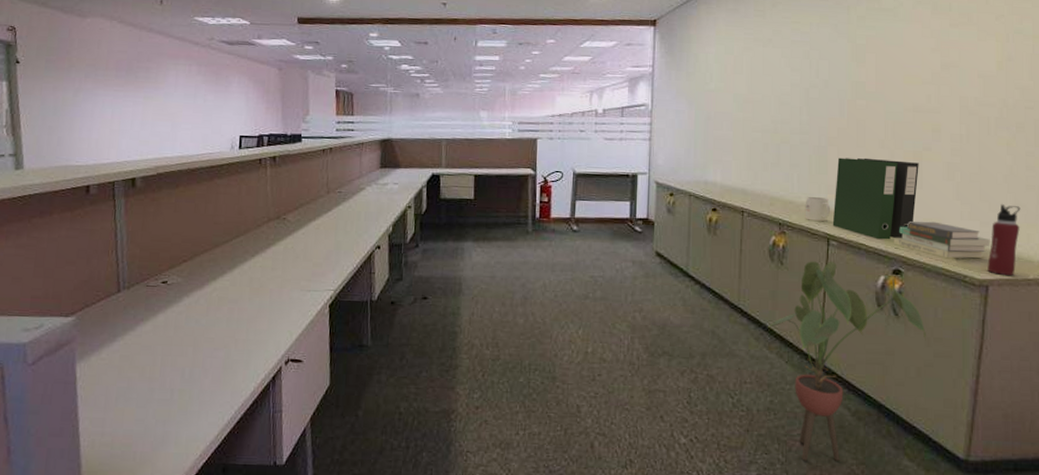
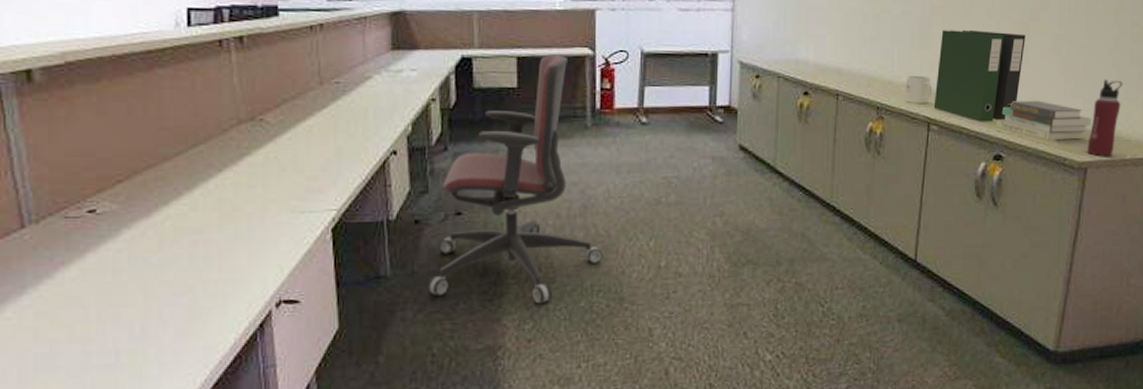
office chair: none [398,173,539,377] -> present [427,54,603,304]
house plant: present [767,261,926,461] -> none [861,148,1024,368]

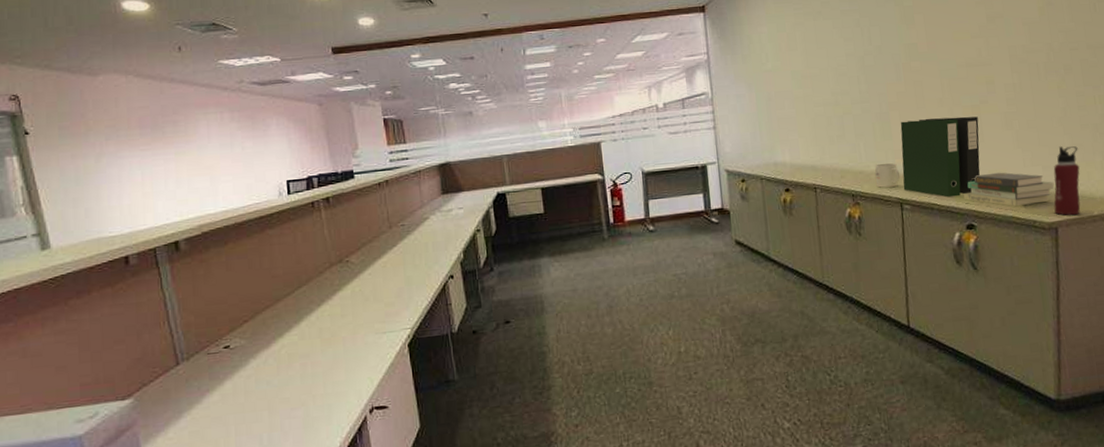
office chair: present [427,54,603,304] -> none [487,182,630,394]

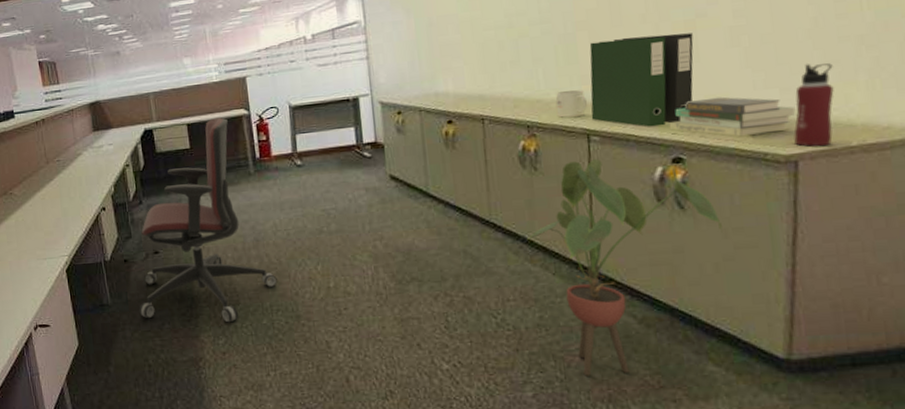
office chair: none [487,182,630,394] -> present [138,117,277,323]
house plant: none [854,225,1006,426] -> present [526,158,723,376]

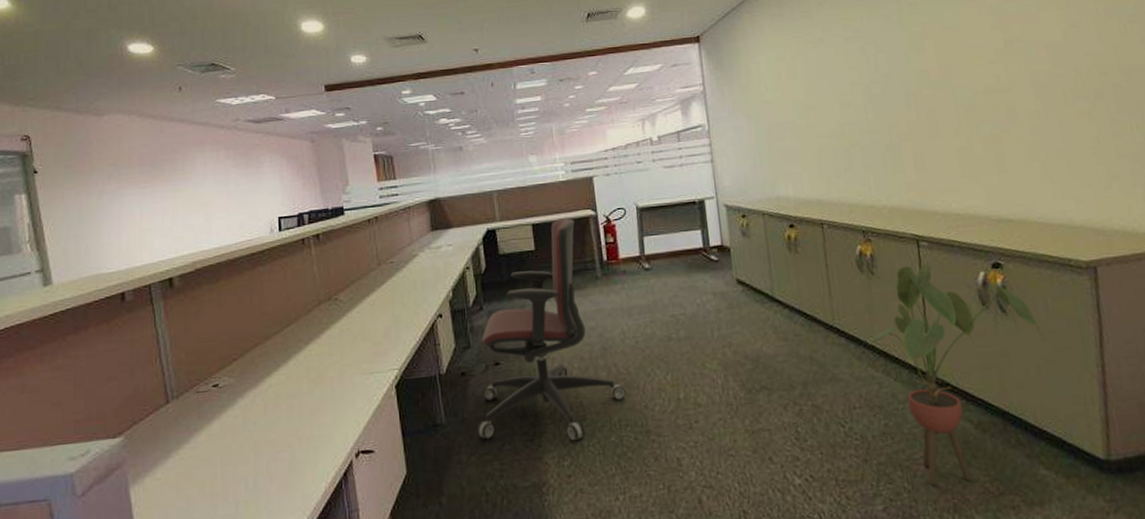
mug: present [555,89,587,118] -> none [886,196,915,224]
binder: present [589,33,694,127] -> none [913,146,1005,234]
books: present [669,96,796,137] -> none [986,206,1091,244]
water bottle: present [794,63,834,147] -> none [1088,178,1122,253]

